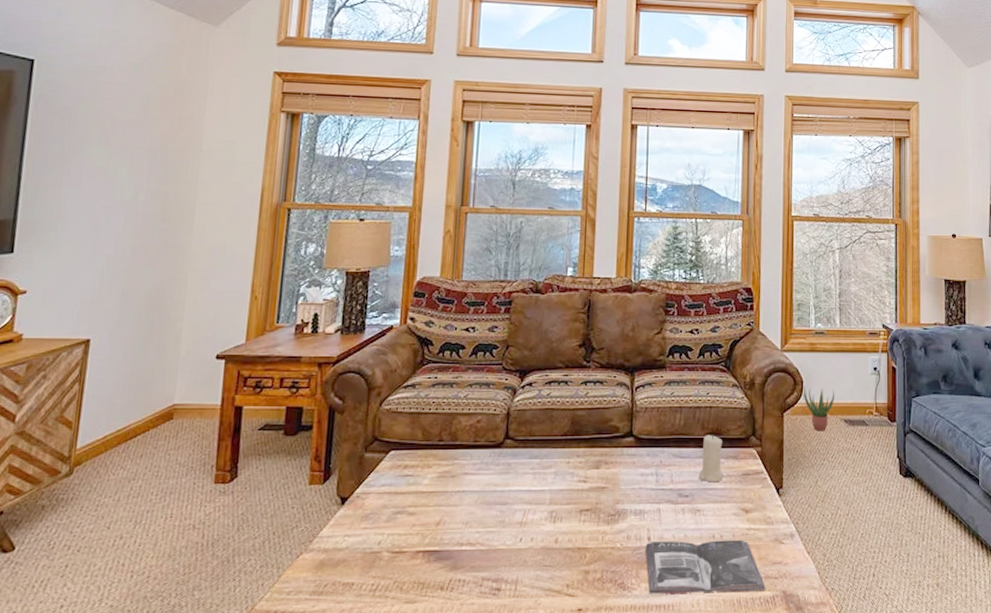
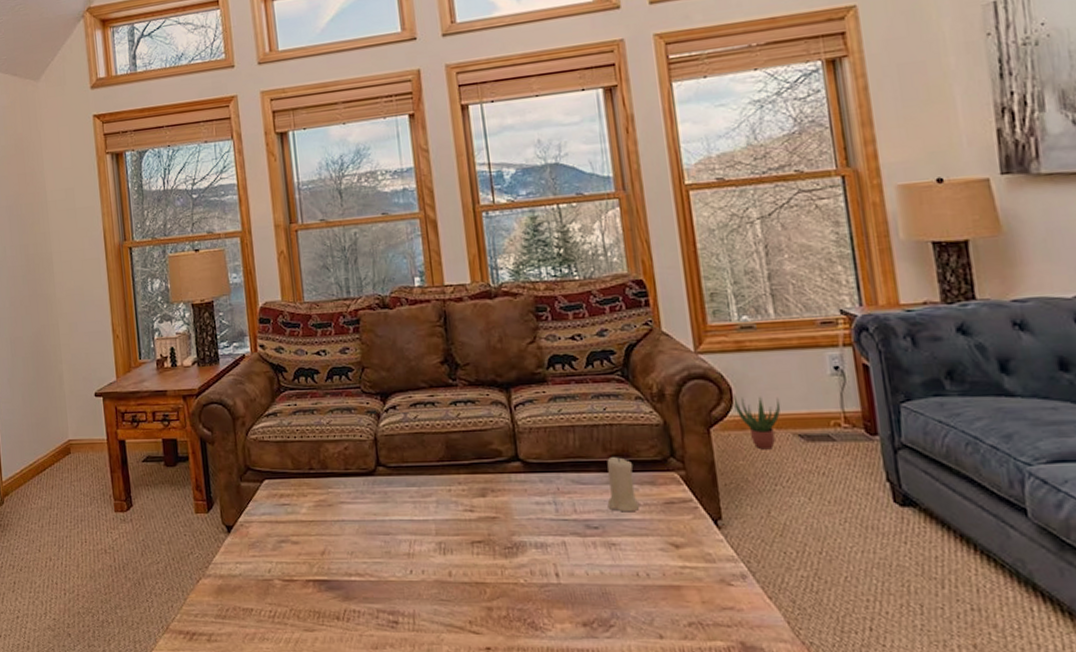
magazine: present [646,539,766,594] -> none [554,578,717,641]

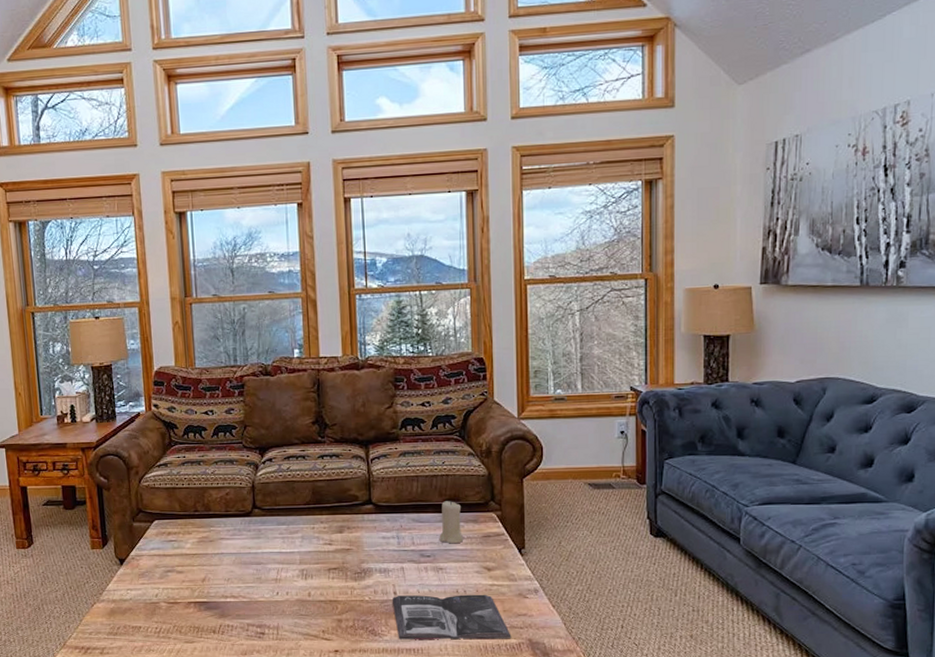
magazine: none [554,578,717,641] -> present [393,594,512,640]
potted plant: present [734,394,781,450] -> none [544,451,578,495]

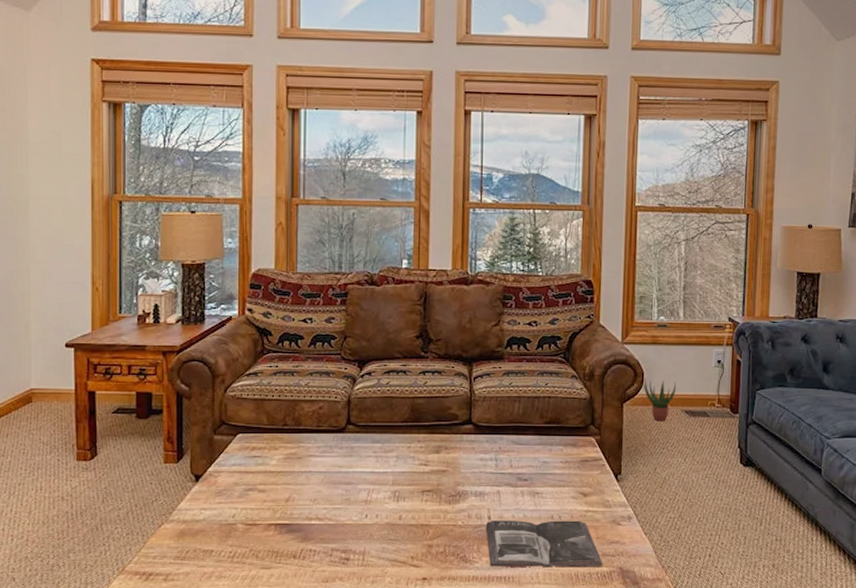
candle: present [439,501,464,544] -> none [537,423,562,468]
potted plant: none [544,451,578,495] -> present [644,377,677,422]

